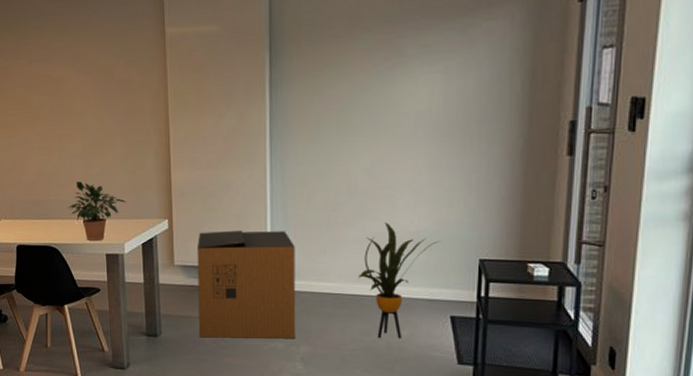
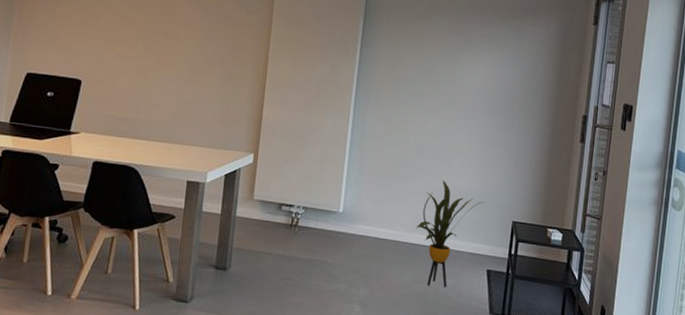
potted plant: present [66,182,126,240] -> none [154,105,216,166]
box: present [196,230,296,340] -> none [268,170,366,282]

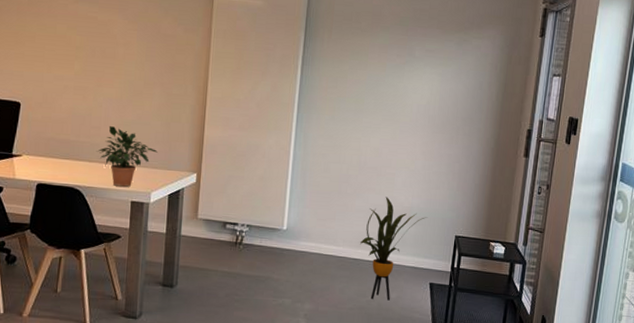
potted plant: none [154,105,216,166] -> present [96,126,158,187]

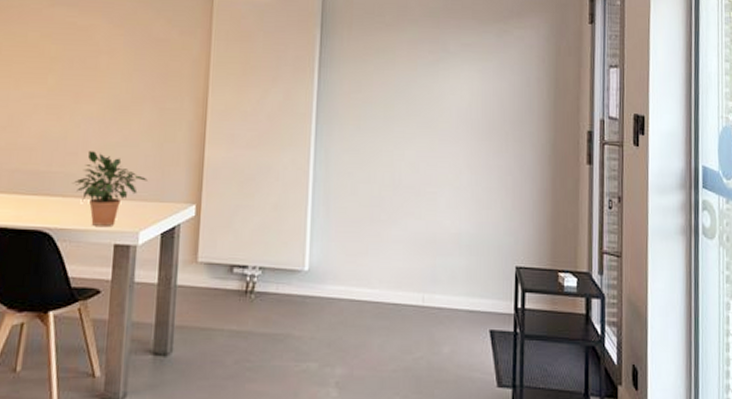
house plant: present [359,197,427,301] -> none [399,222,479,357]

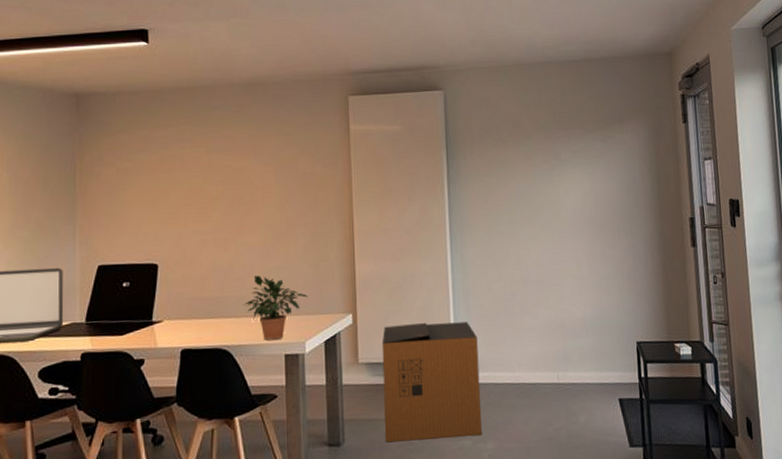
box: none [220,222,336,359] -> present [381,321,482,443]

